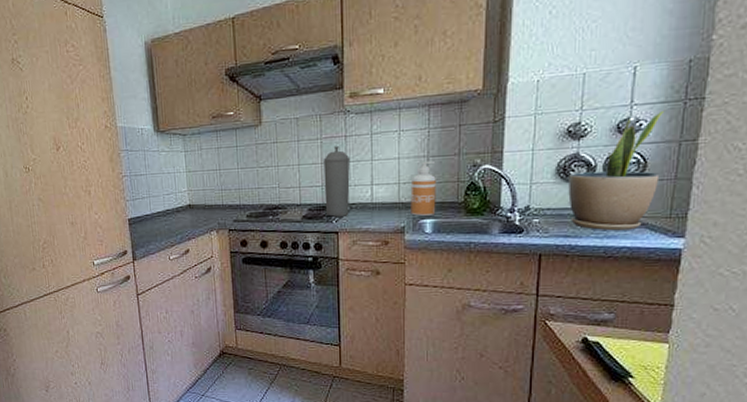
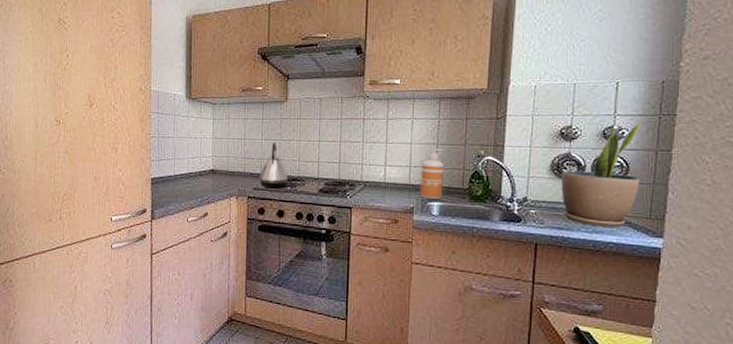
kettle: none [238,170,269,219] -> present [259,142,288,189]
canister: present [323,146,351,218] -> none [341,127,367,194]

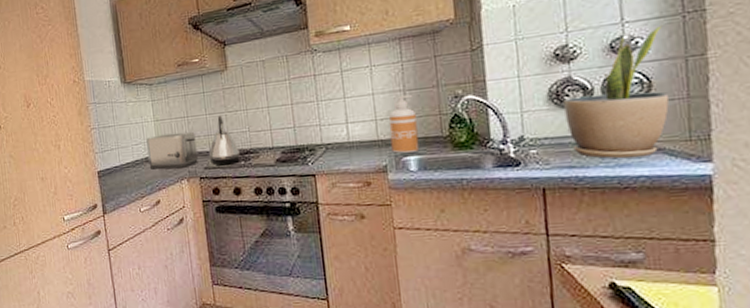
toaster: none [202,152,249,186] -> present [146,131,198,170]

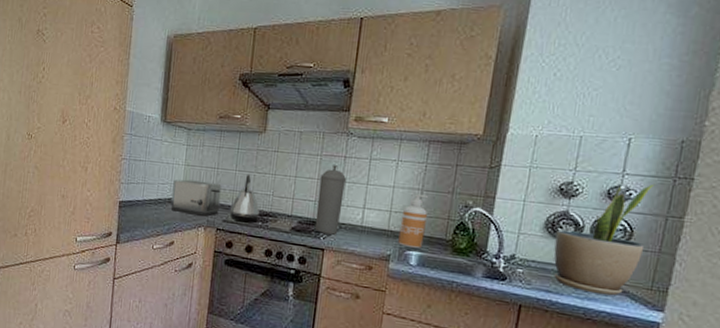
canister: none [293,86,326,160] -> present [314,165,347,236]

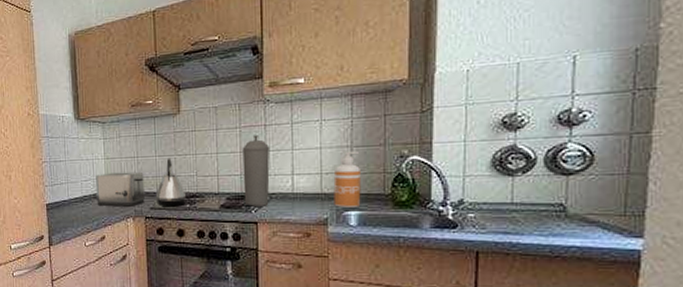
potted plant: present [554,184,655,296] -> none [506,100,611,229]

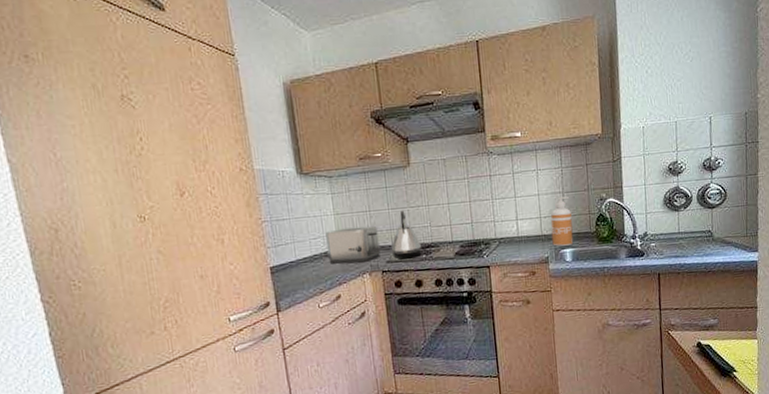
canister: present [242,135,271,208] -> none [471,185,499,253]

